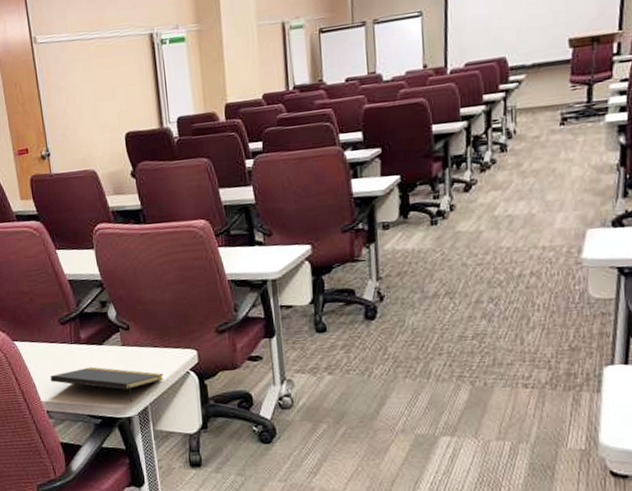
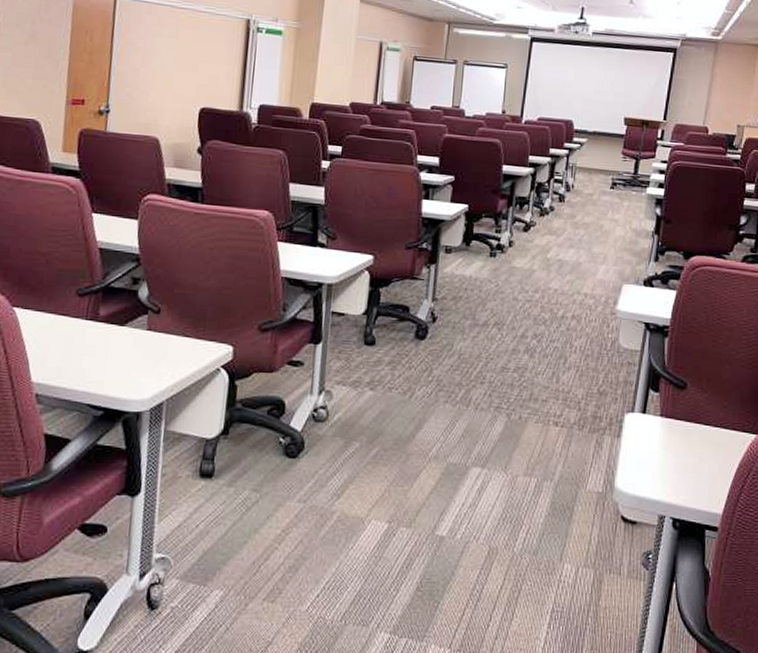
notepad: present [50,366,164,403] -> none [49,348,190,396]

